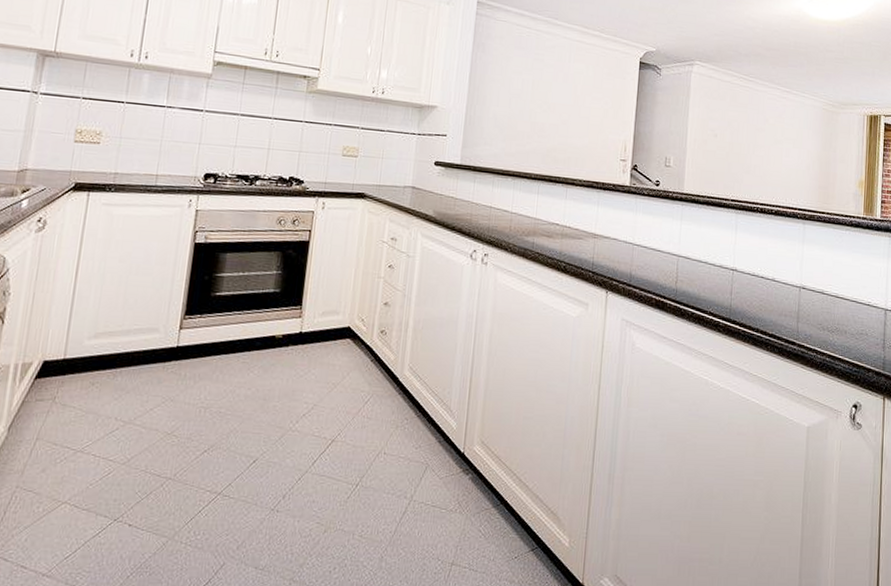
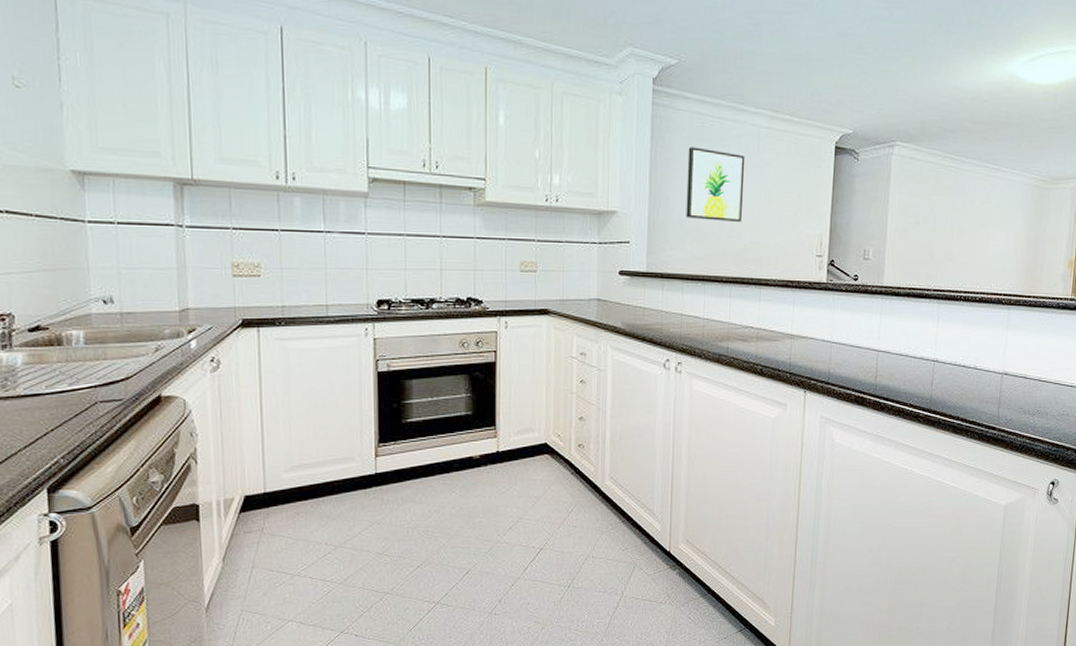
wall art: none [500,53,558,125] -> present [686,147,745,223]

